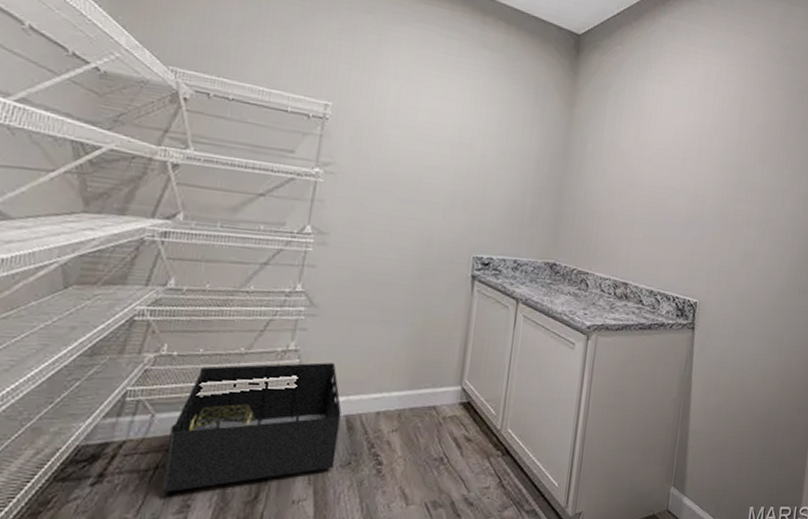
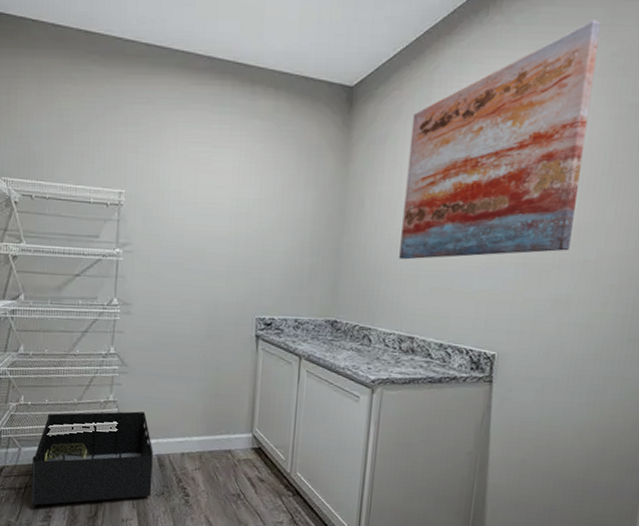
wall art: none [616,16,778,210] -> present [399,20,601,260]

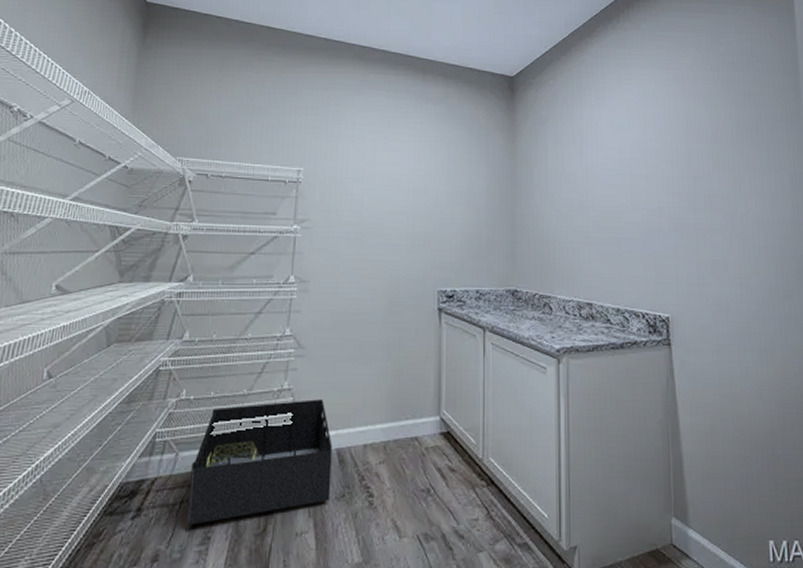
wall art: present [399,20,601,260] -> none [567,28,718,228]

